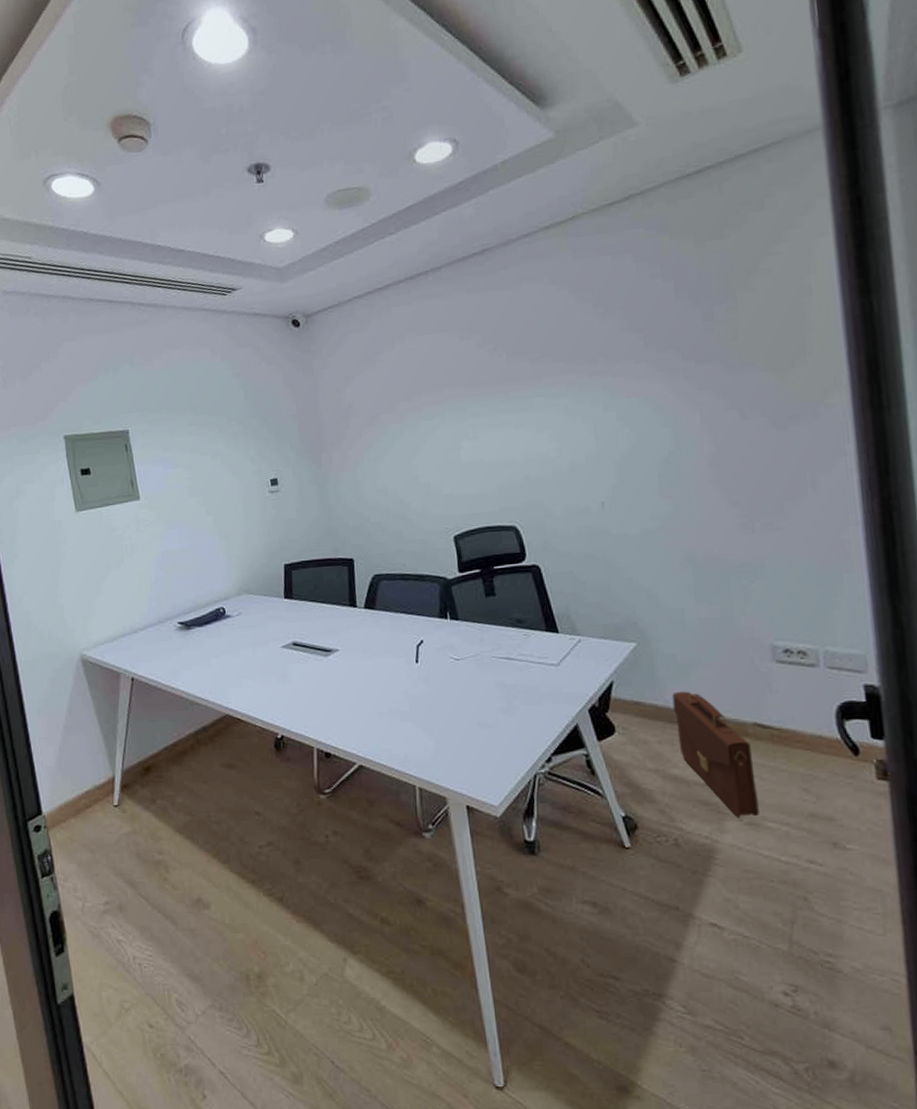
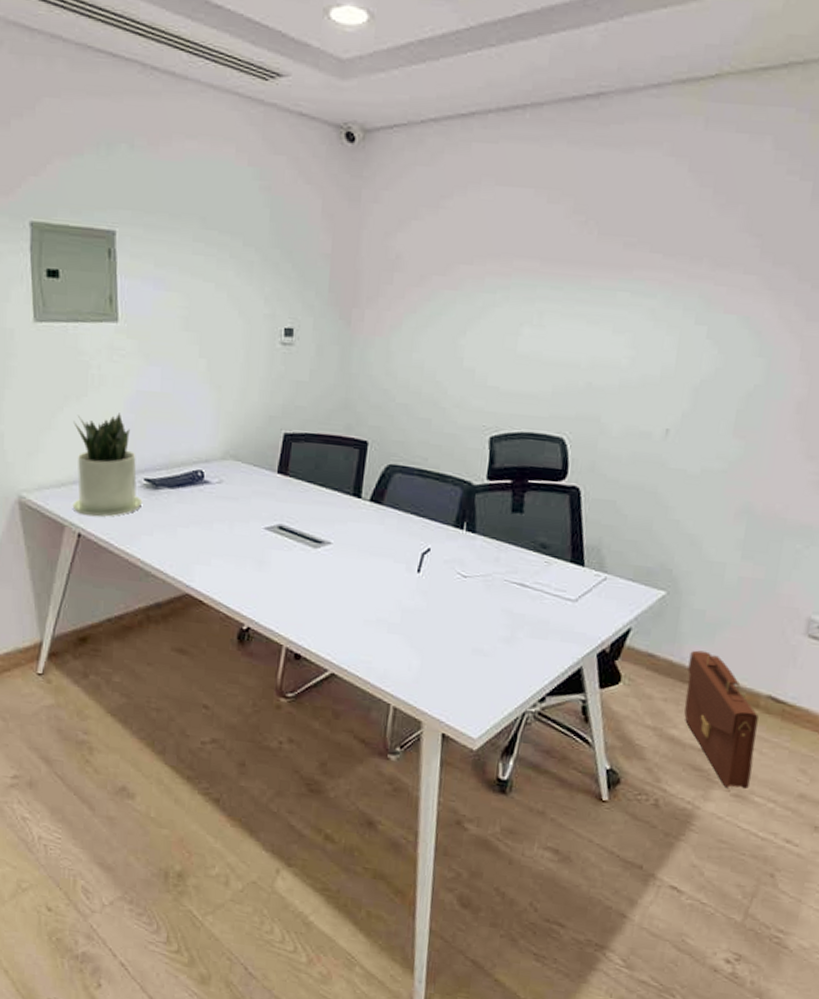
planter: none [116,572,180,662] -> present [72,413,143,517]

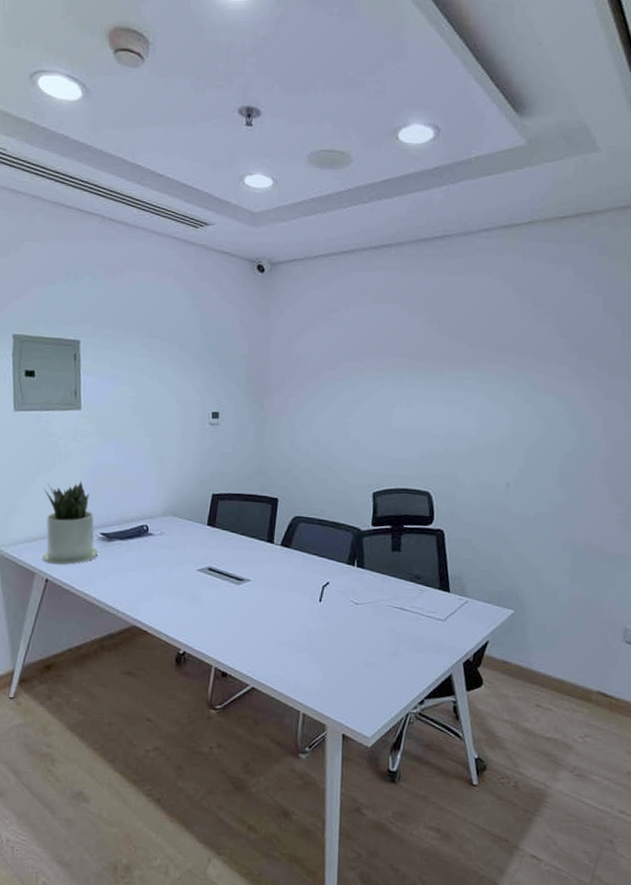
briefcase: present [684,650,759,790] -> none [533,657,592,770]

